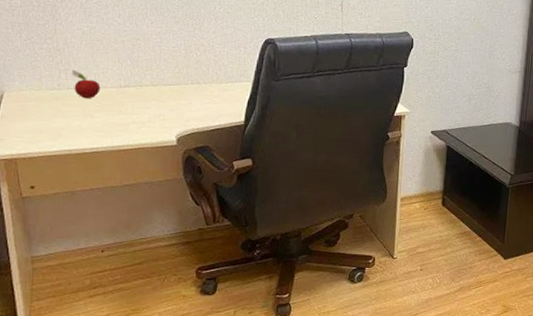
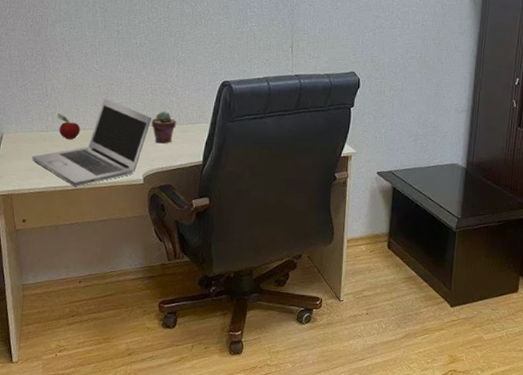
laptop: none [41,54,186,149] -> present [32,98,152,187]
potted succulent: none [184,68,214,103] -> present [151,111,176,144]

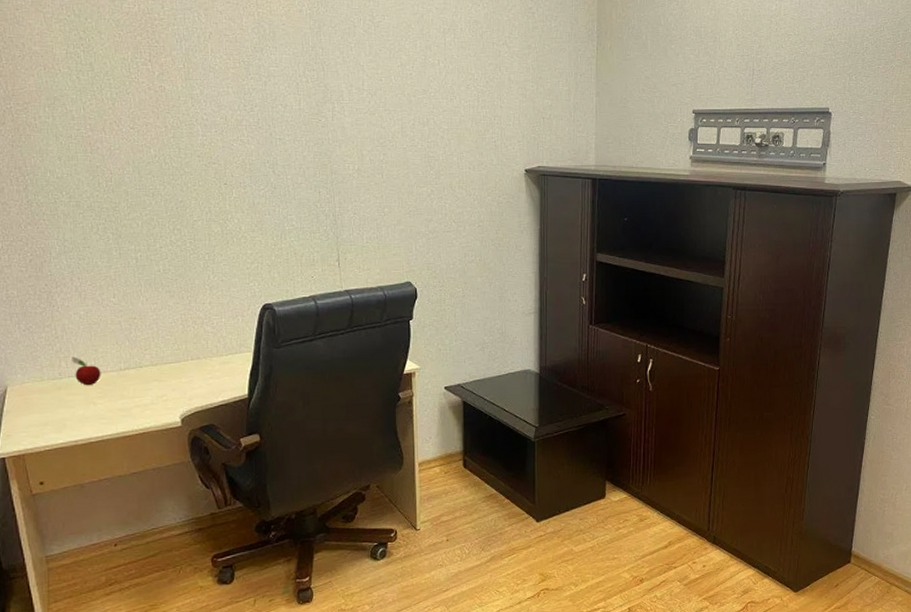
laptop: present [32,98,152,187] -> none [45,335,186,438]
potted succulent: present [151,111,176,144] -> none [184,342,214,380]

